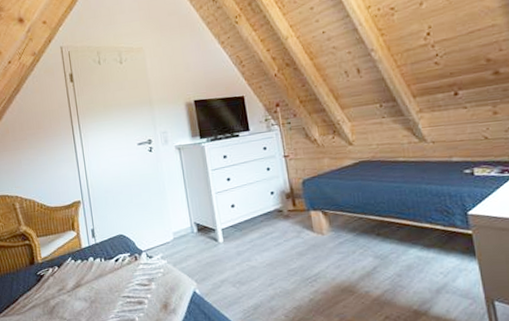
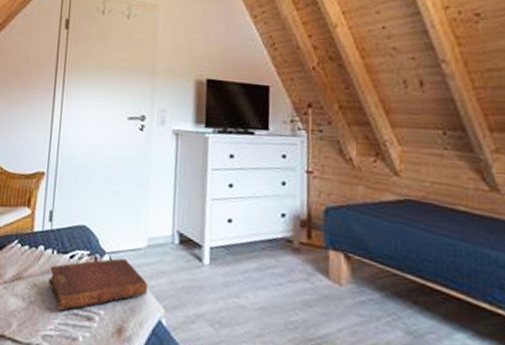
diary: none [101,252,181,302] -> present [48,258,149,311]

